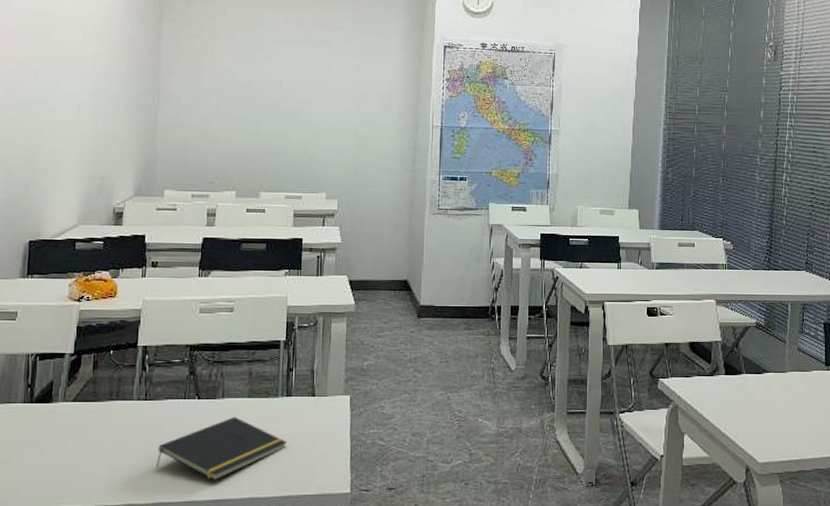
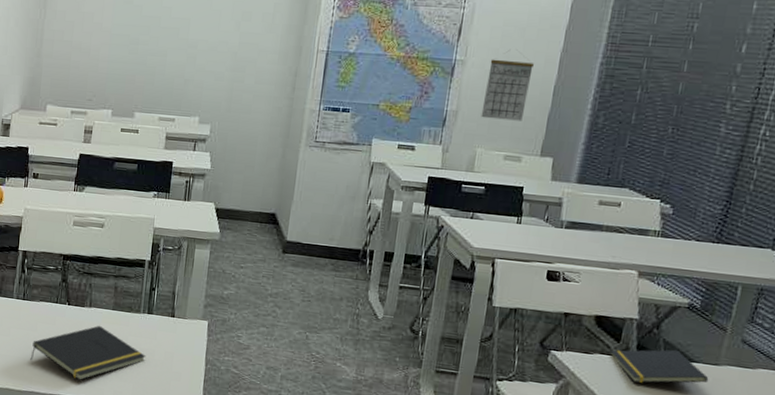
calendar: none [577,121,613,180] -> present [481,50,534,121]
notepad: none [705,363,780,397] -> present [610,349,709,383]

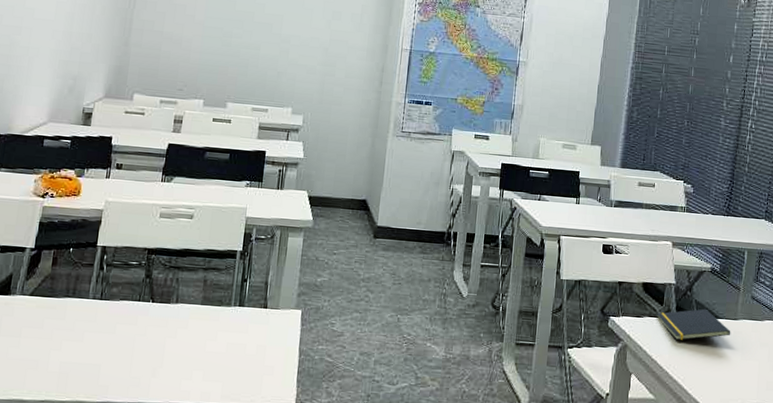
notepad: present [30,325,146,381] -> none [106,322,237,385]
calendar: present [481,50,534,121] -> none [542,54,581,115]

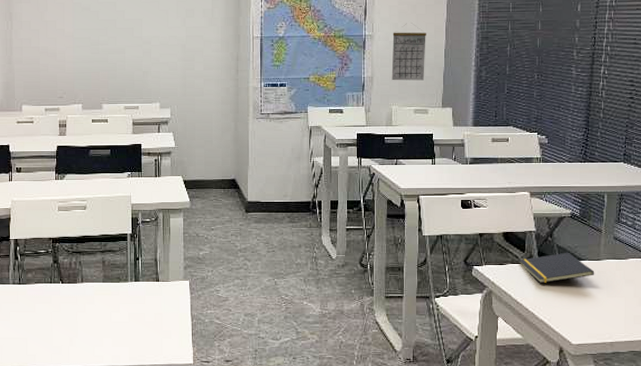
calendar: none [542,54,581,115] -> present [391,24,426,81]

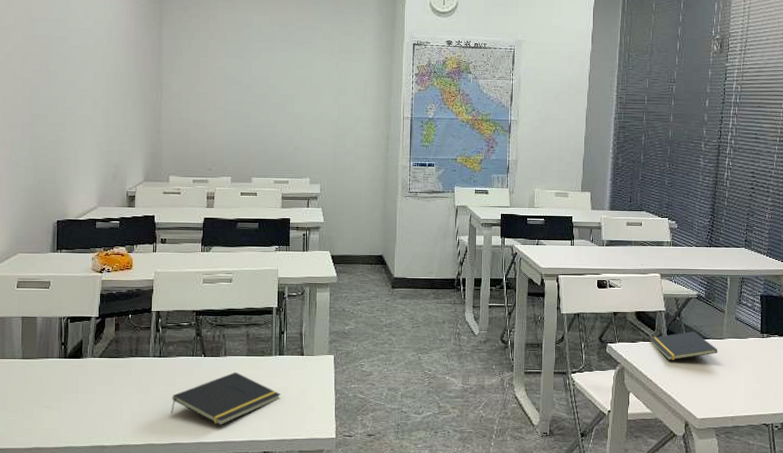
notepad: none [31,298,138,352] -> present [171,371,281,426]
calendar: present [391,24,426,81] -> none [535,111,568,165]

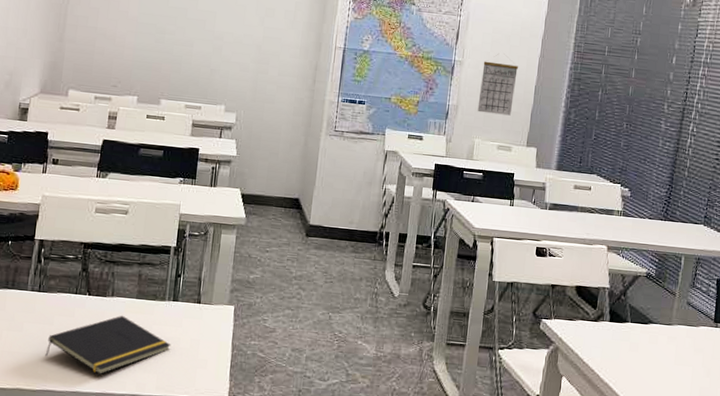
calendar: none [535,111,568,165] -> present [477,54,518,116]
notepad: present [649,331,718,360] -> none [589,313,665,344]

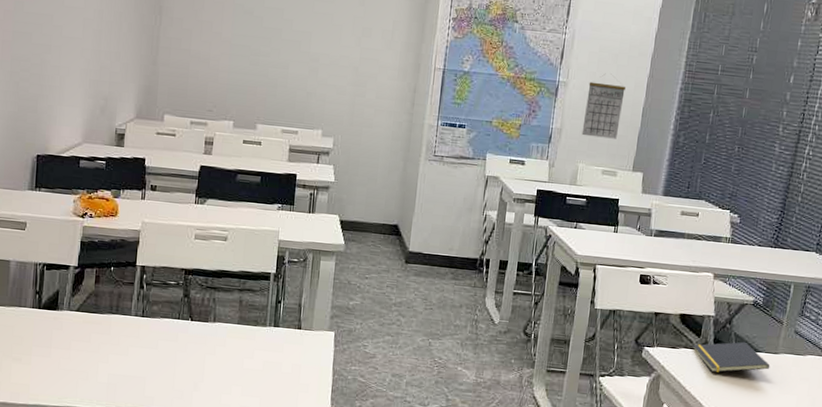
notepad: present [45,315,171,375] -> none [151,340,273,398]
notepad: none [589,313,665,344] -> present [693,341,770,373]

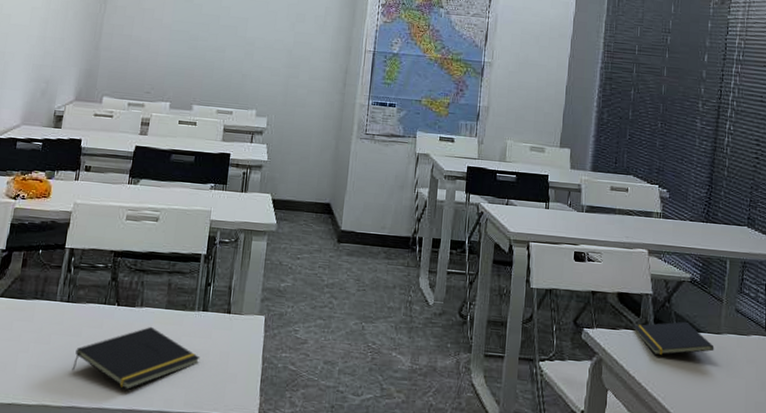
notepad: none [151,340,273,398] -> present [72,326,201,391]
calendar: present [581,74,626,139] -> none [508,55,548,116]

